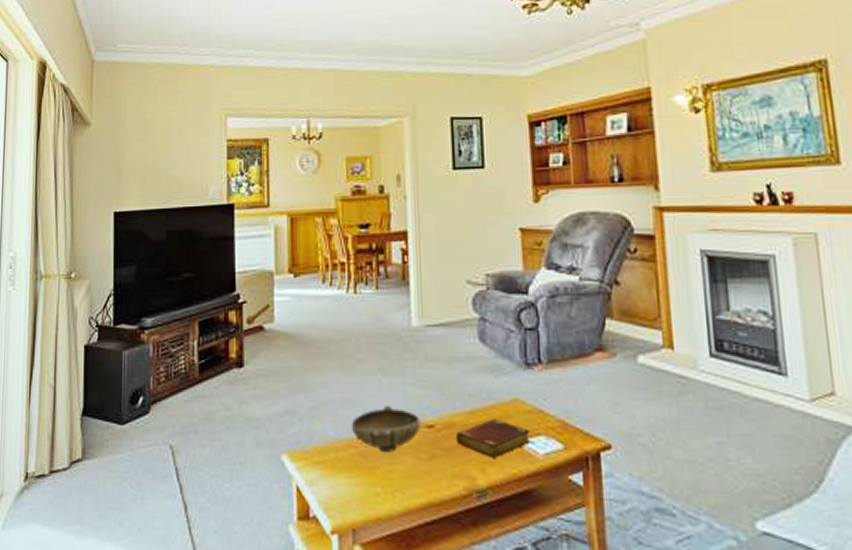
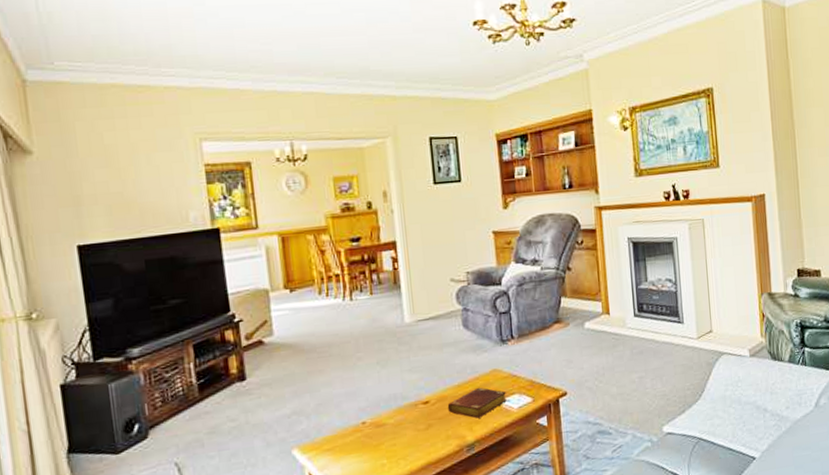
bowl: present [351,405,421,452] -> none [355,391,418,431]

